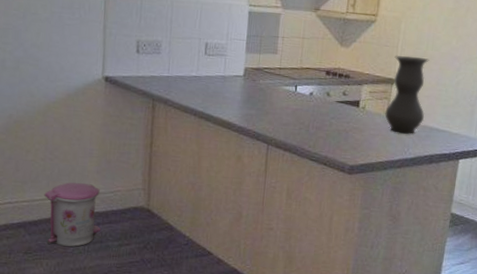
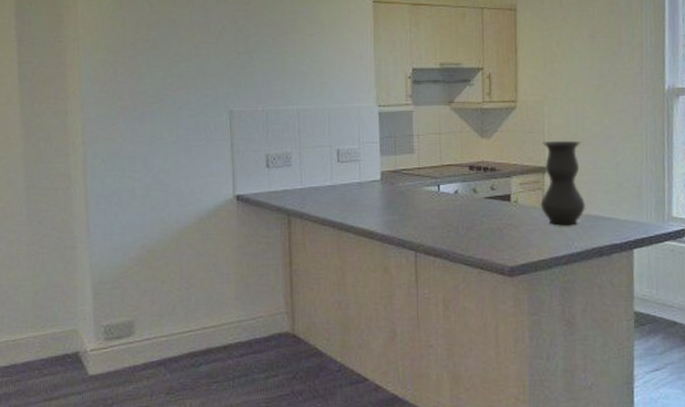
trash can: present [44,182,101,247] -> none [183,312,245,383]

